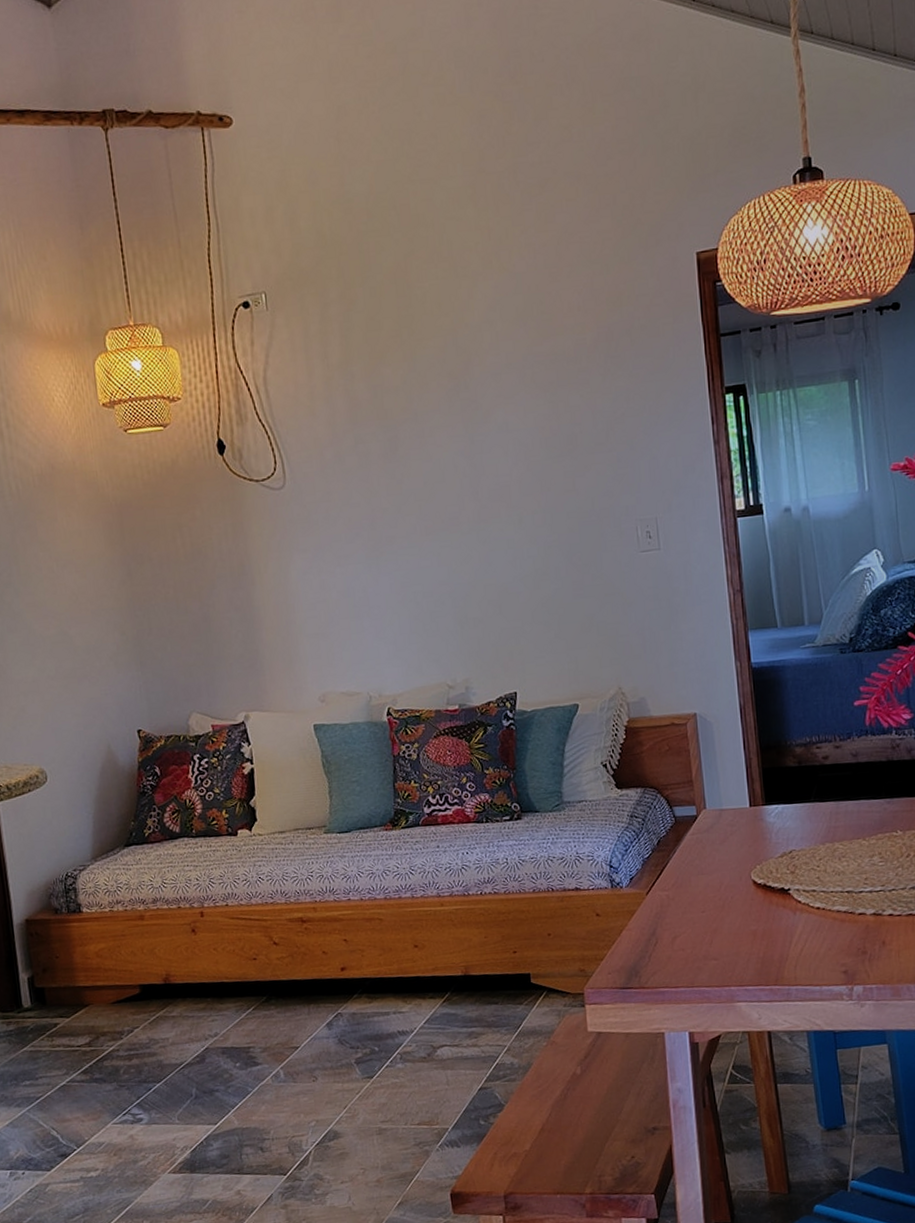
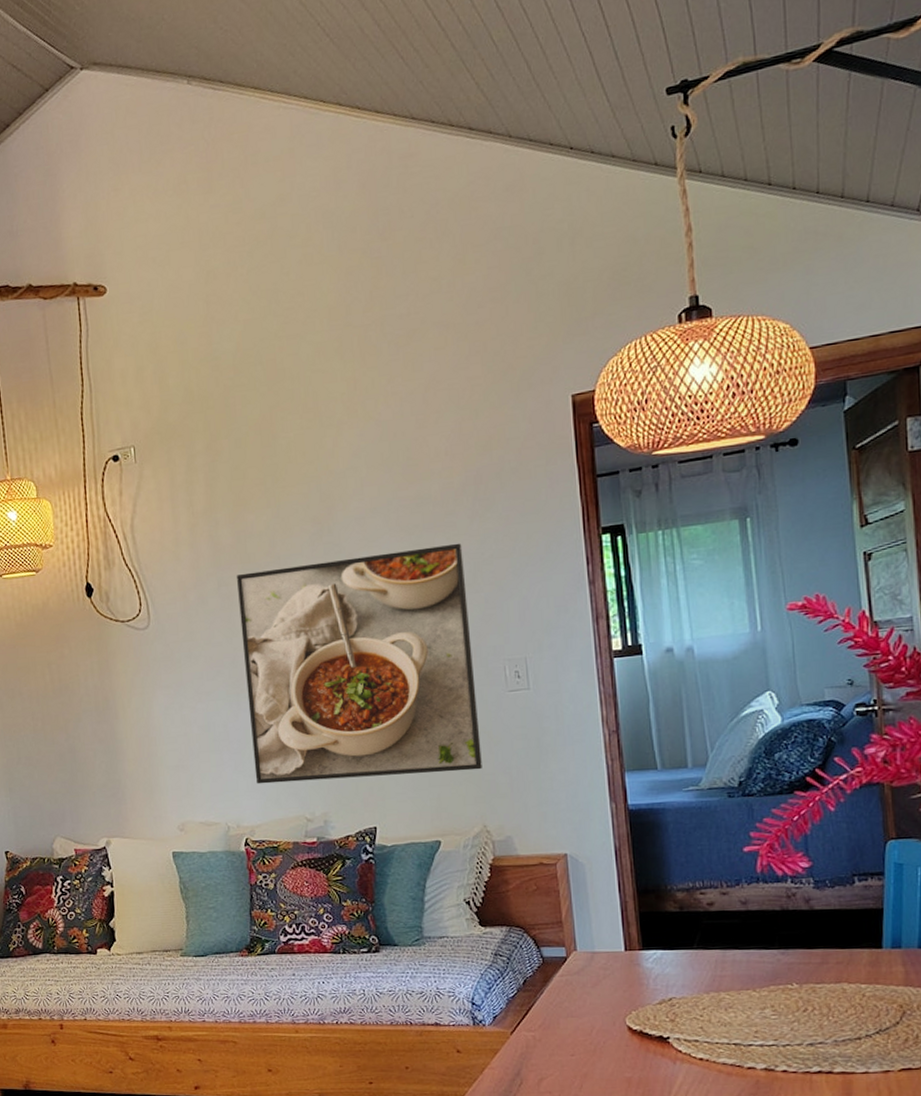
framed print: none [373,401,617,651] -> present [236,543,482,784]

